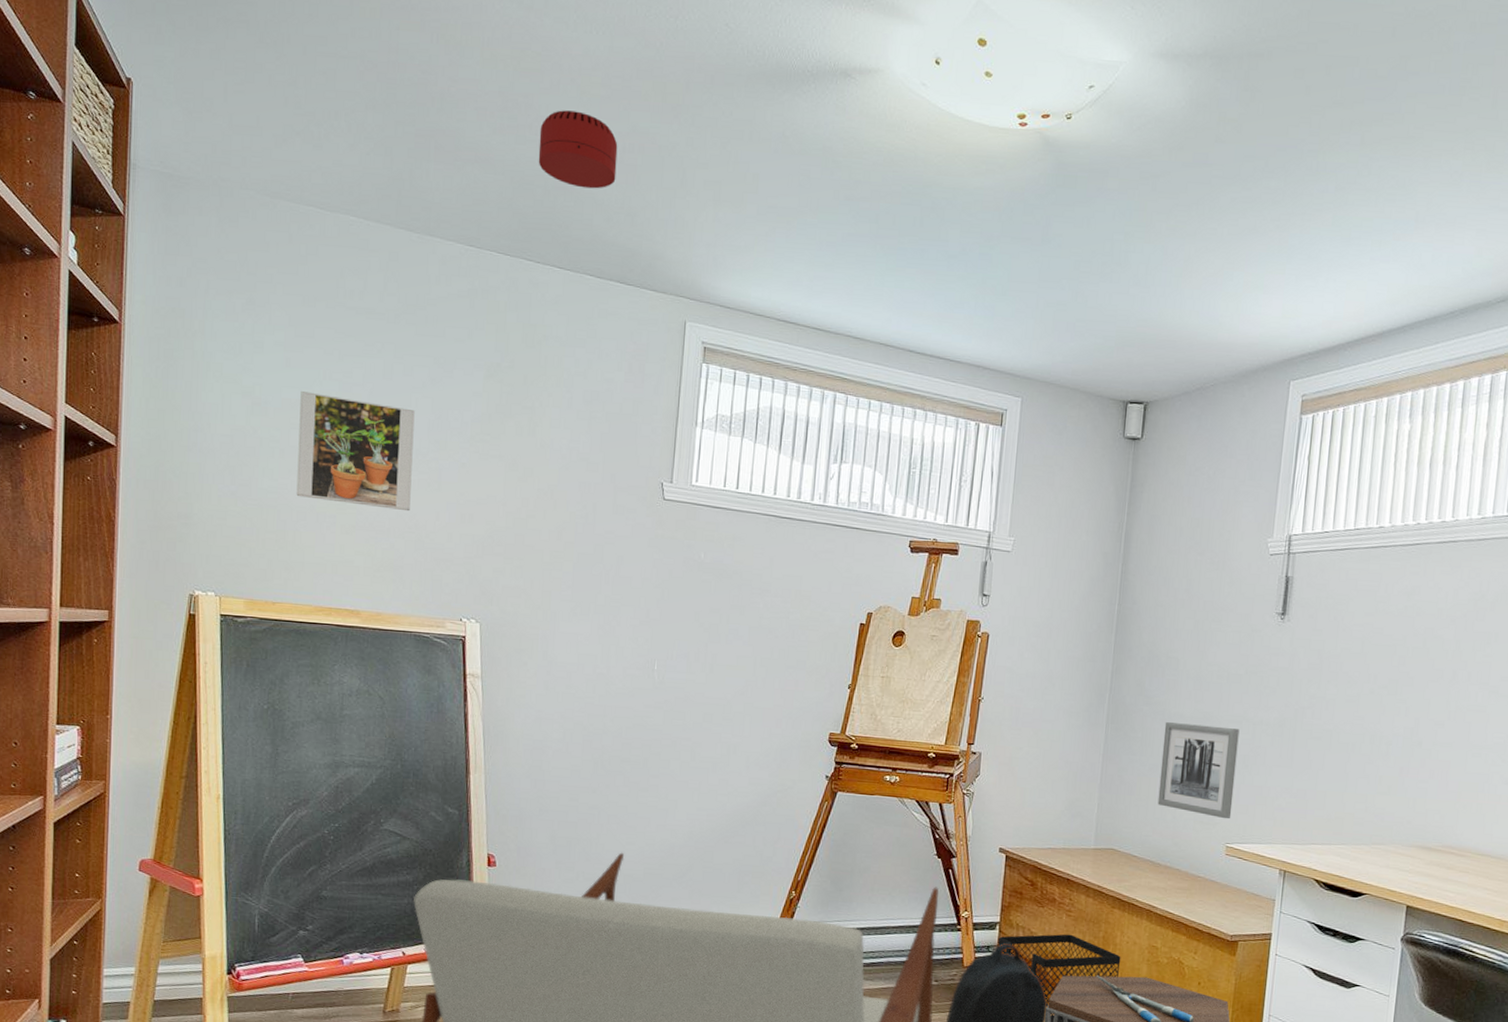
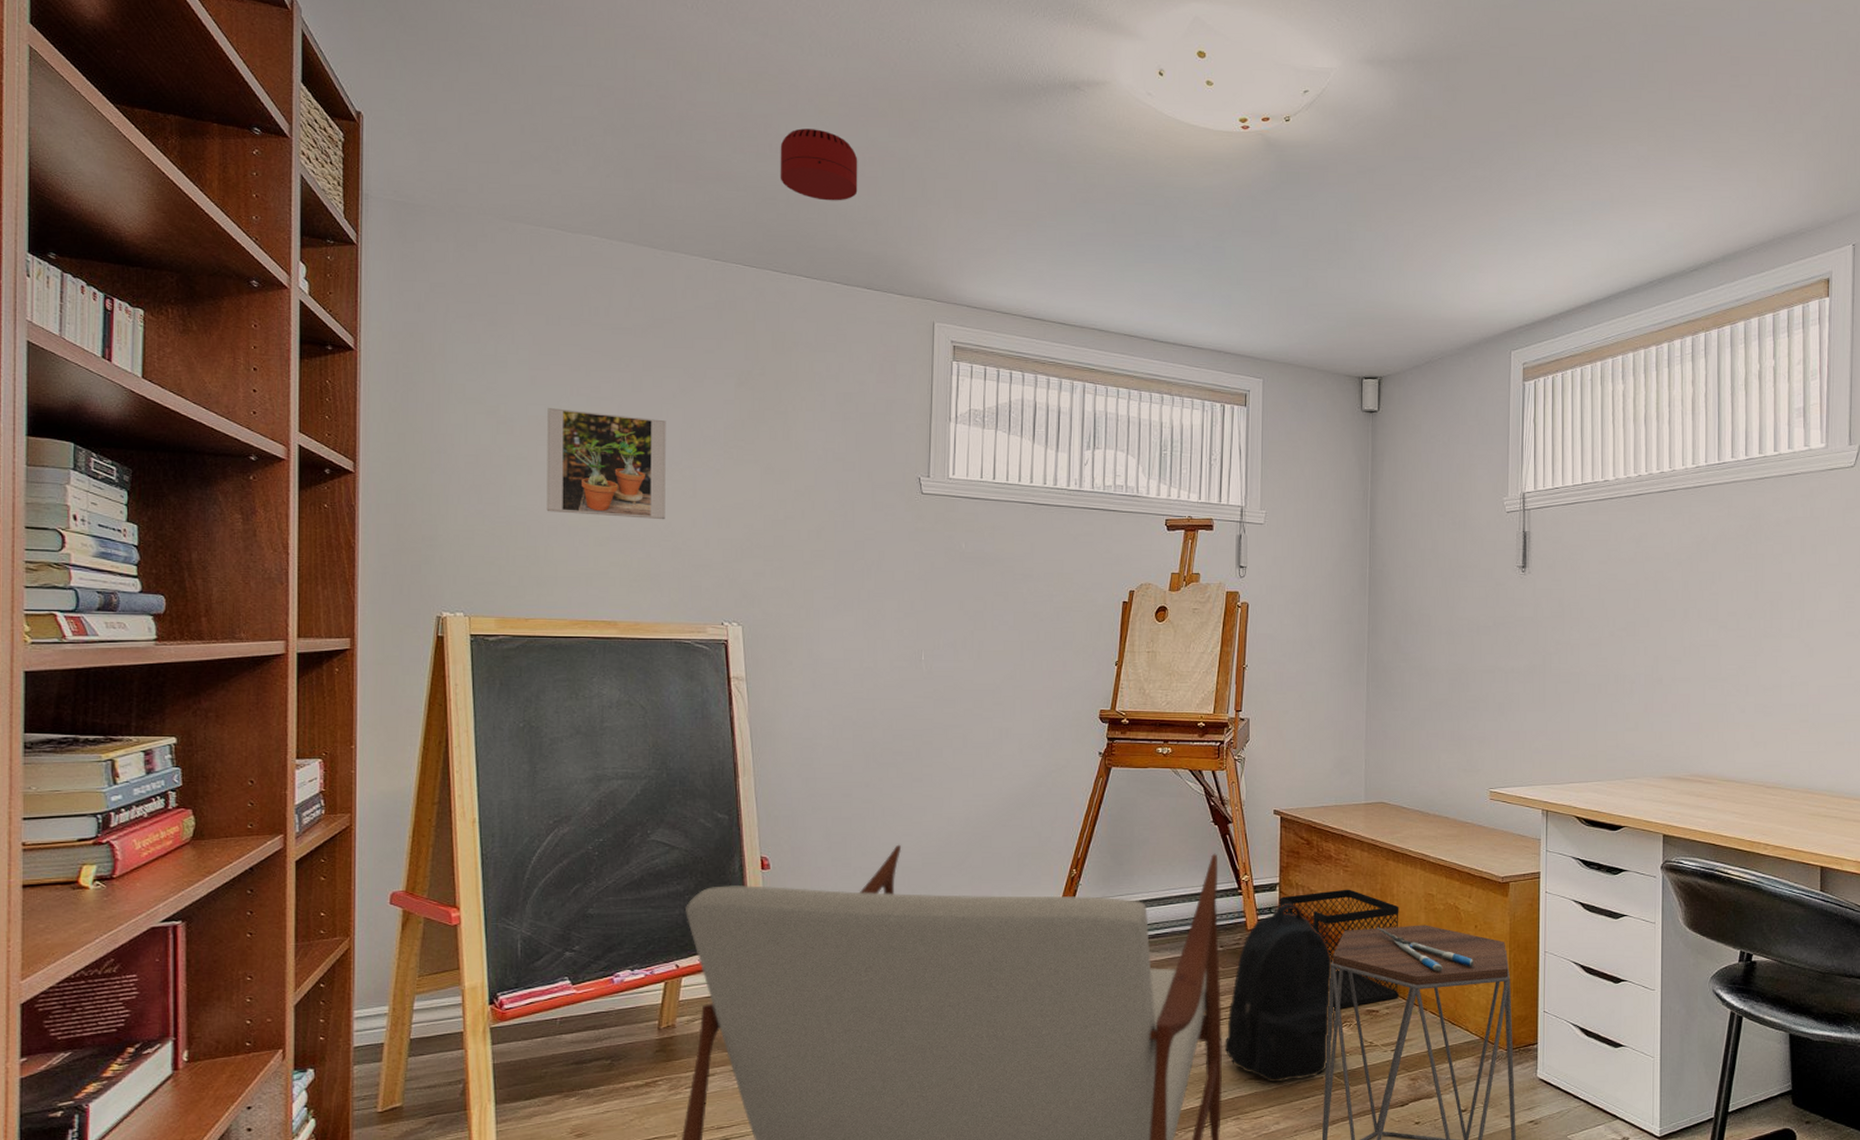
wall art: present [1157,722,1240,819] -> none [1422,677,1493,765]

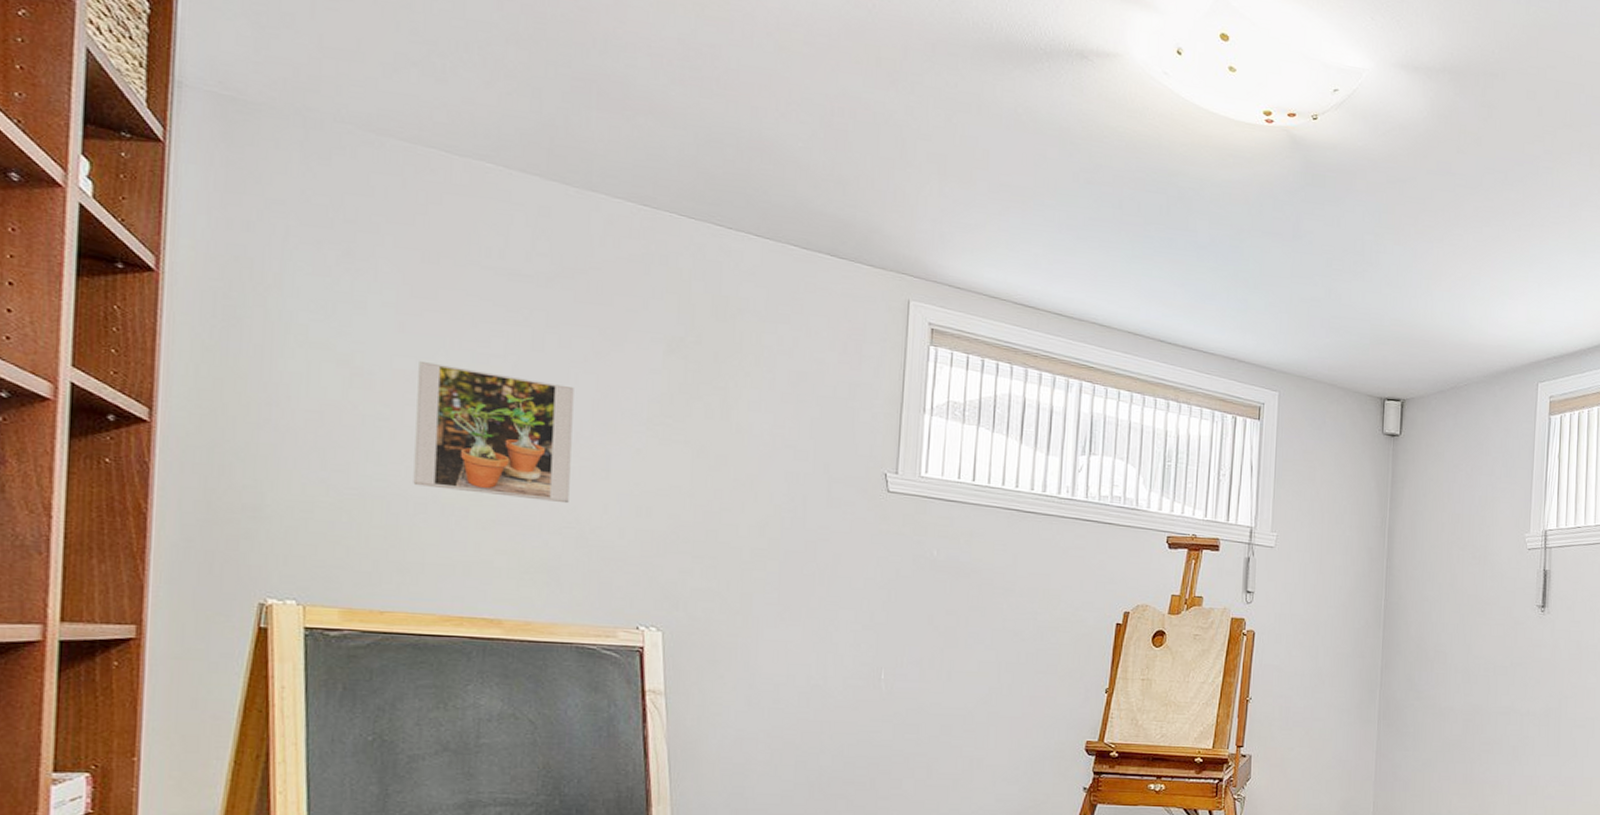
smoke detector: present [780,128,858,201] -> none [728,65,825,153]

